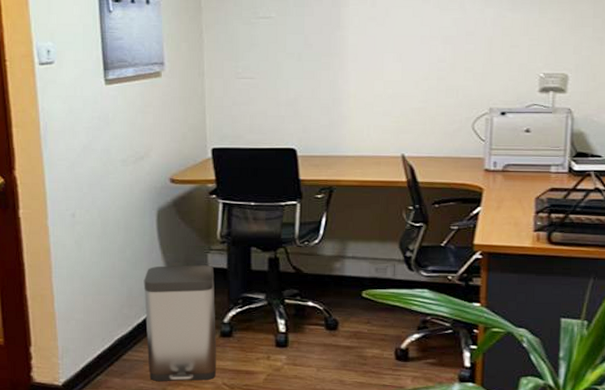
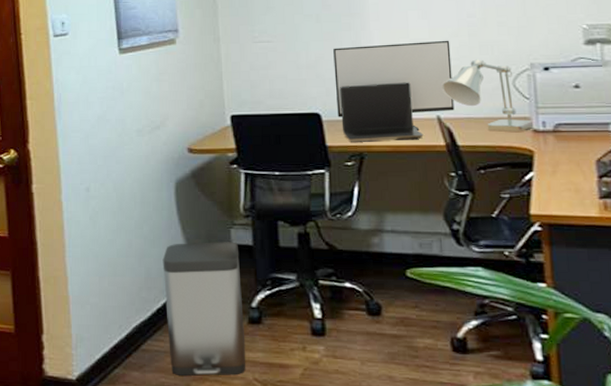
computer monitor: none [311,83,420,167] -> present [333,40,454,130]
laptop computer: none [315,122,388,177] -> present [340,82,424,142]
desk lamp: none [408,102,486,172] -> present [442,59,534,133]

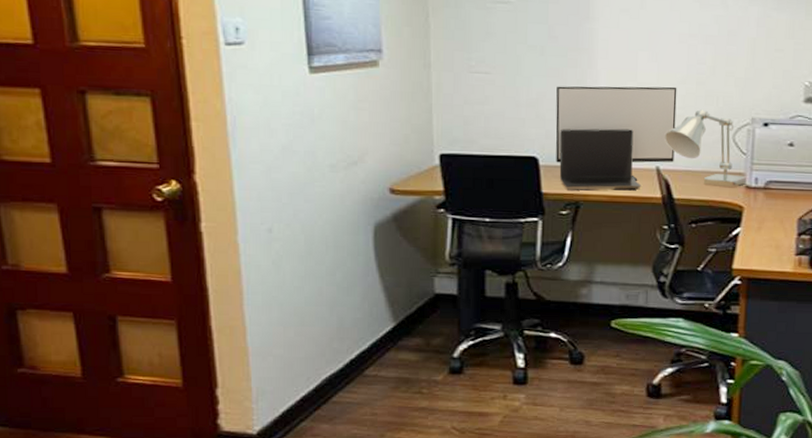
pedal bin: present [162,242,246,376] -> none [357,290,445,426]

